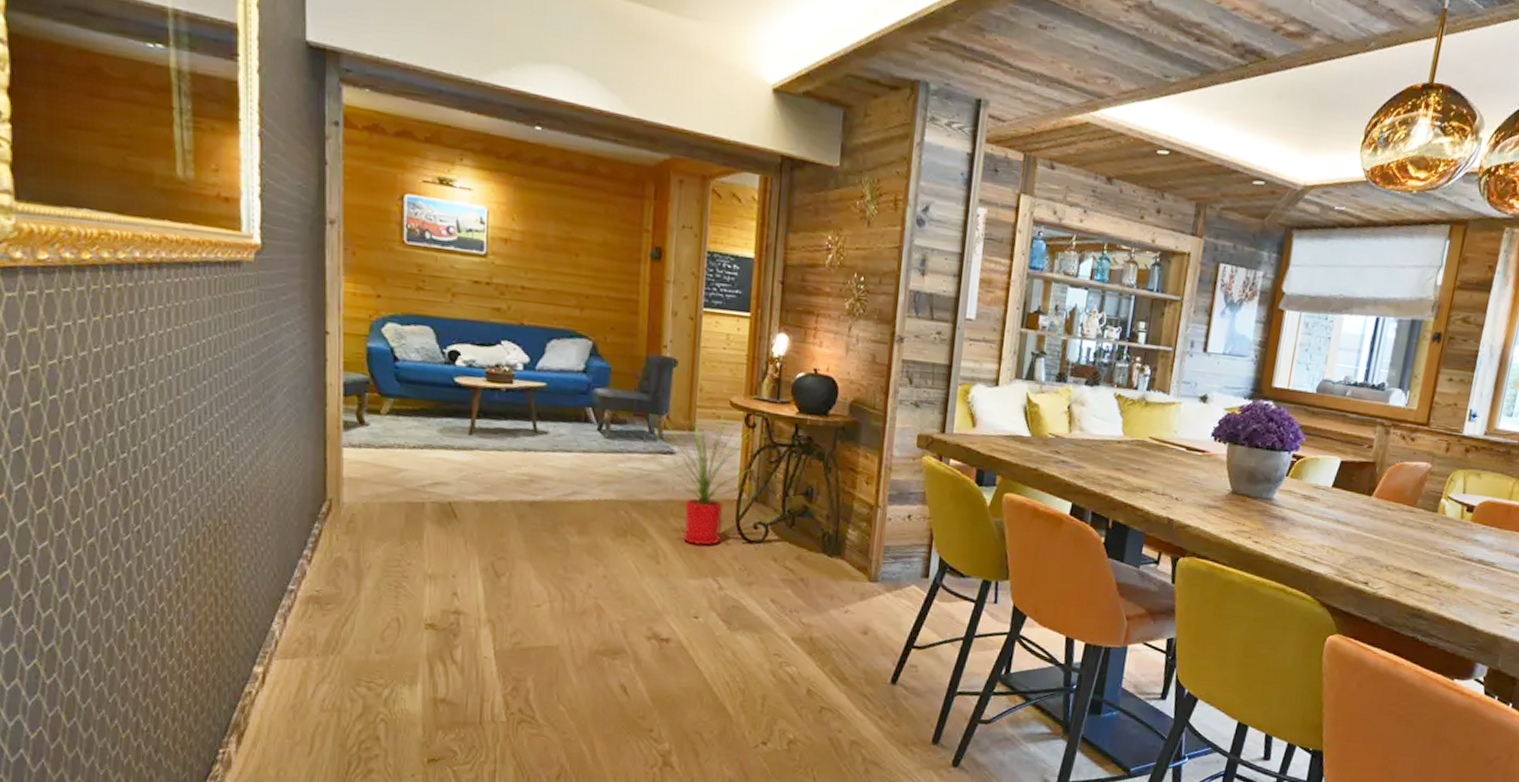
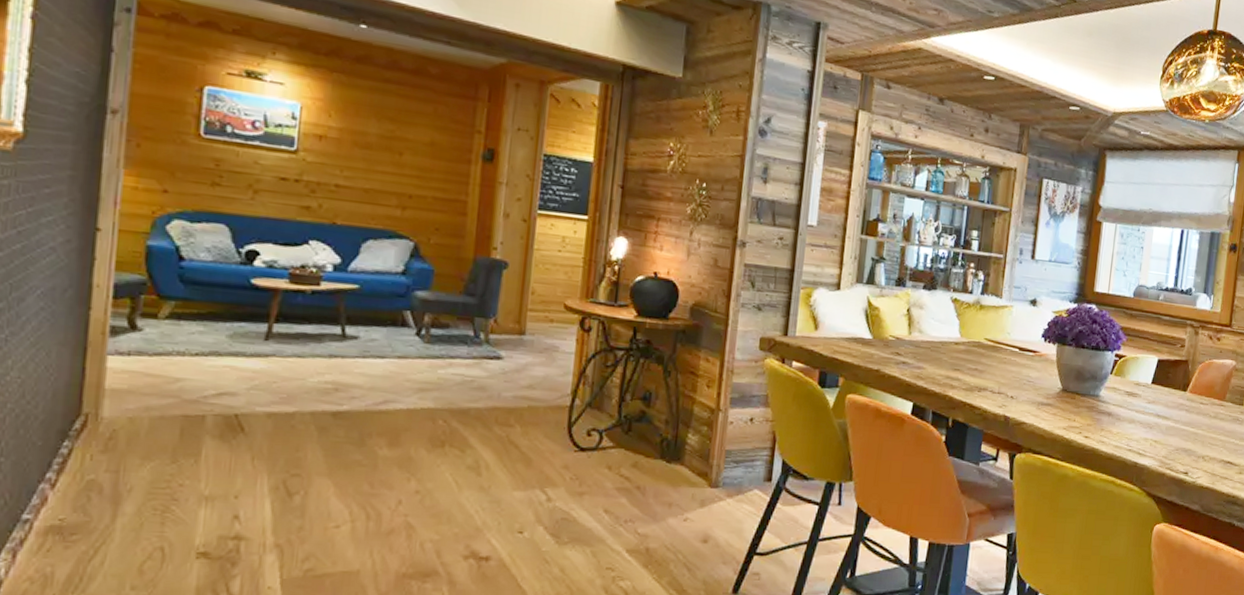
house plant: present [659,412,754,546] -> none [484,315,589,455]

